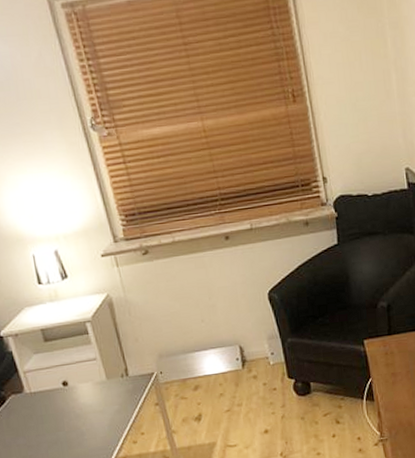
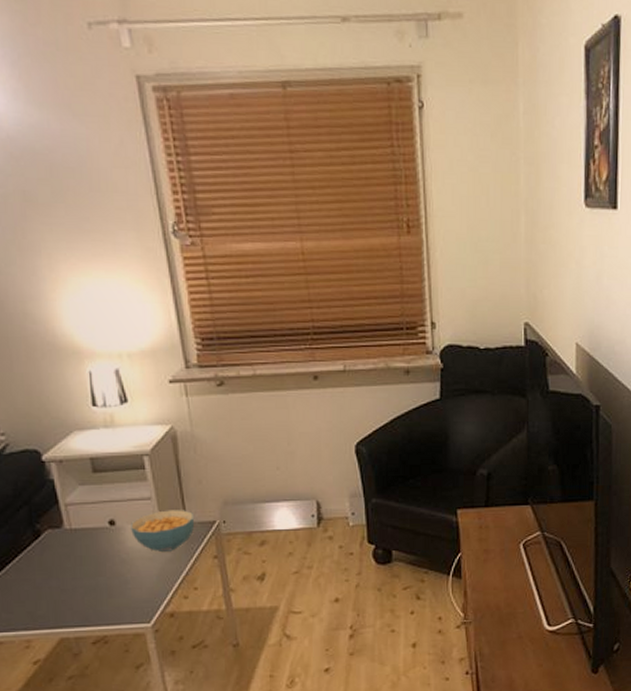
cereal bowl: none [81,366,136,405] -> present [131,510,195,553]

